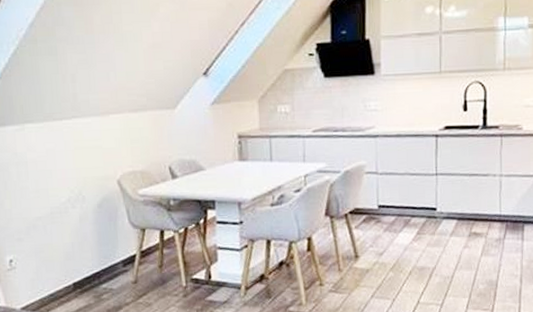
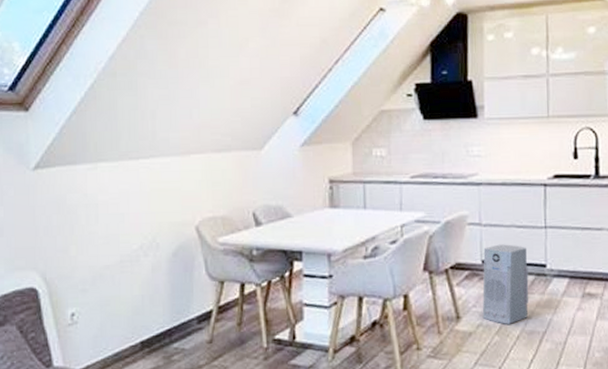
air purifier: none [378,190,421,262] -> present [482,244,529,324]

